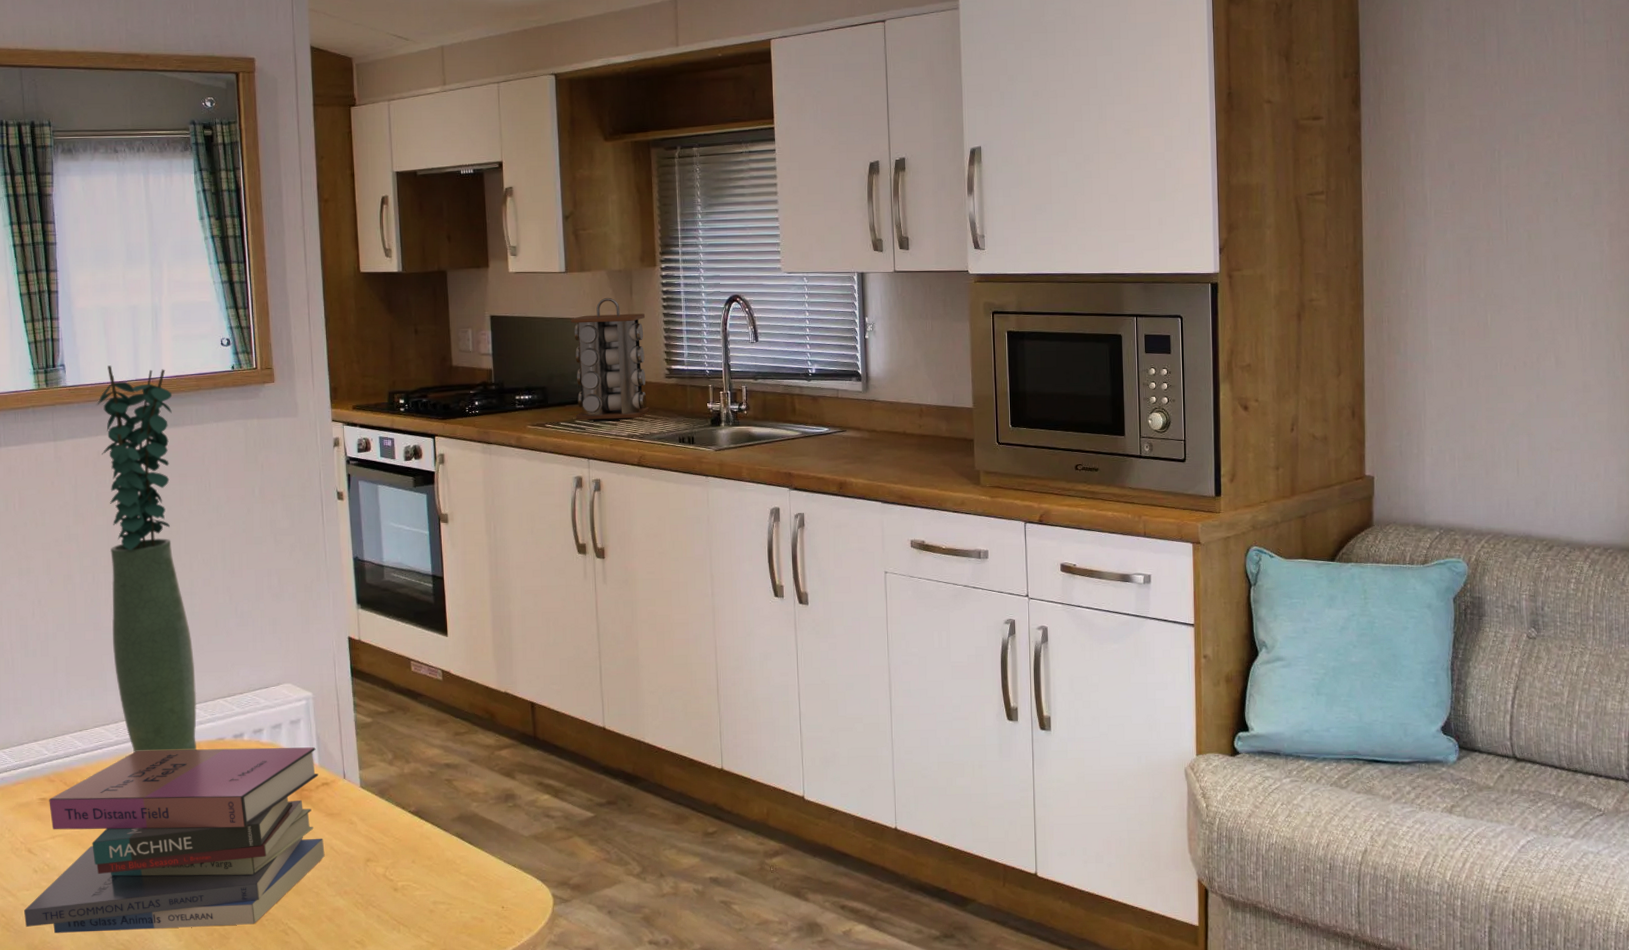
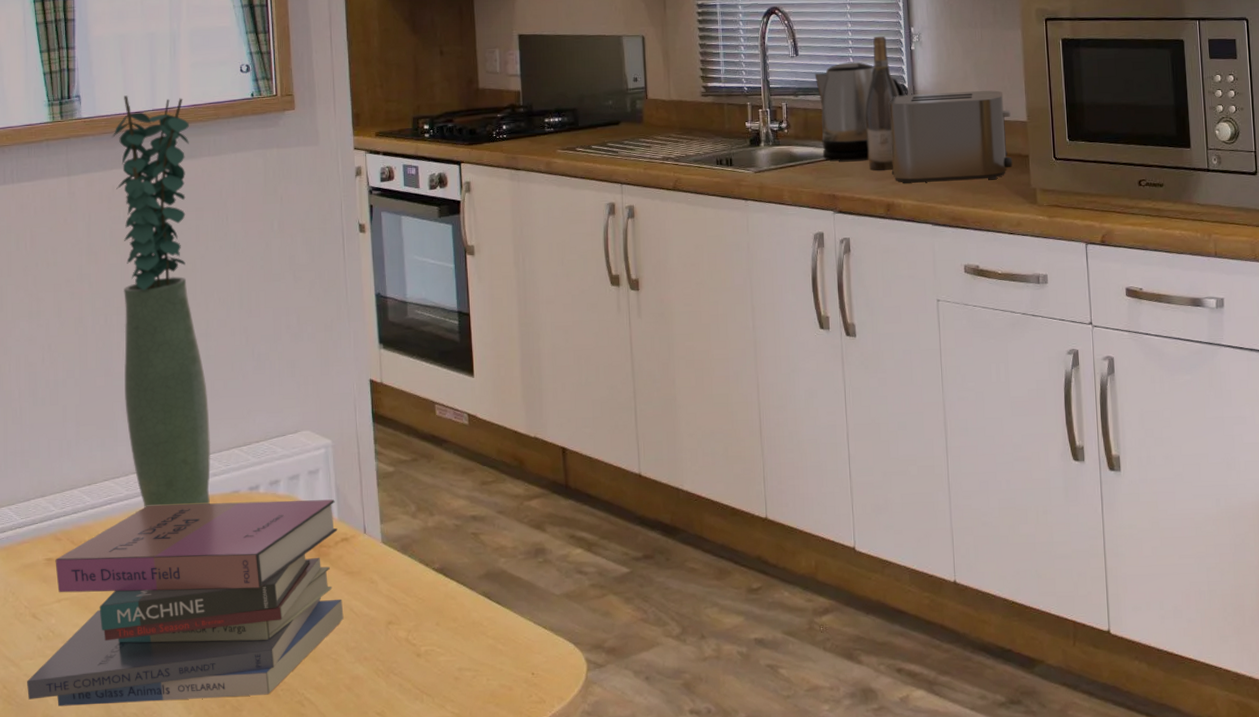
spice rack: present [570,297,649,422] -> none [601,12,685,144]
kettle: none [773,348,858,441] -> present [814,61,905,160]
wine bottle: none [820,324,853,451] -> present [865,35,899,170]
toaster: none [843,378,958,464] -> present [889,90,1013,184]

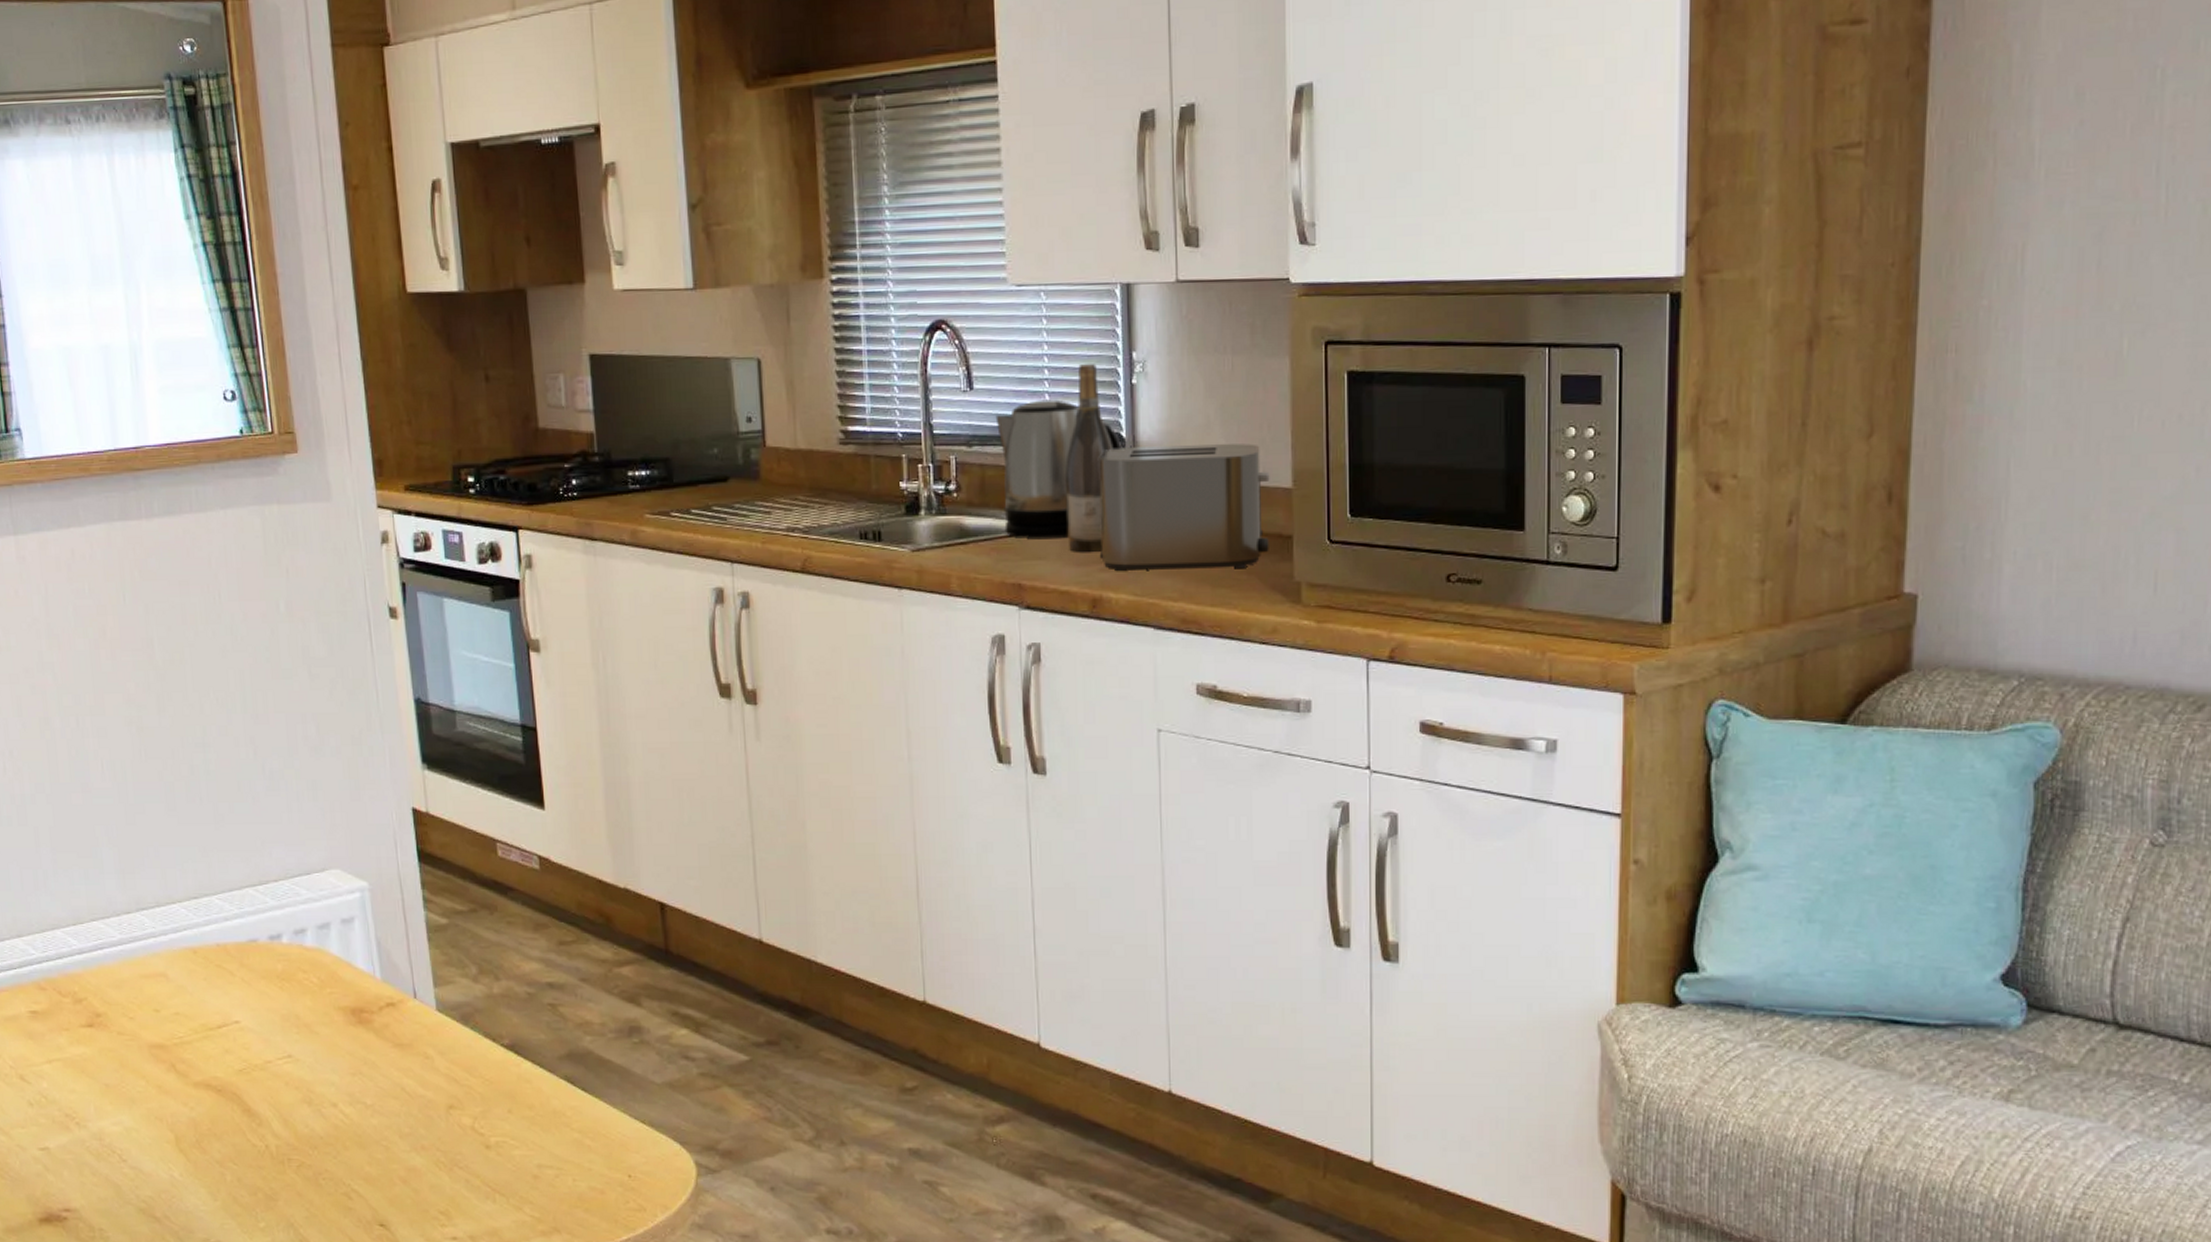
books: present [27,499,344,706] -> none [20,952,394,1184]
vase: present [112,95,211,508] -> none [65,429,222,956]

